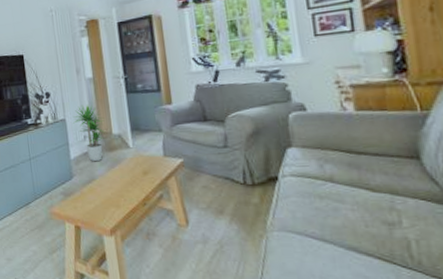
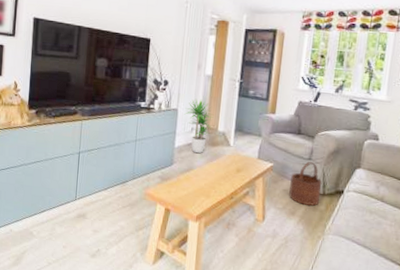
wooden bucket: none [208,149,251,200] -> present [289,162,322,206]

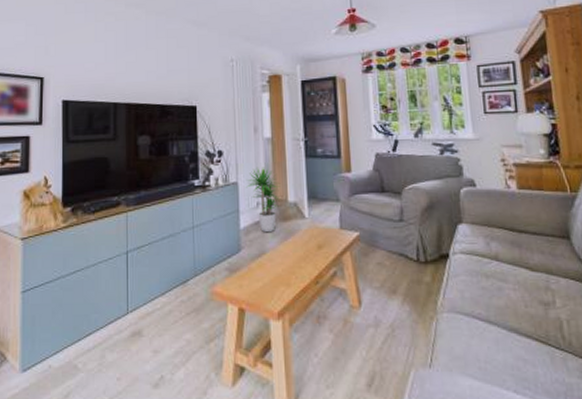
wooden bucket: present [289,162,322,206] -> none [383,224,423,279]

